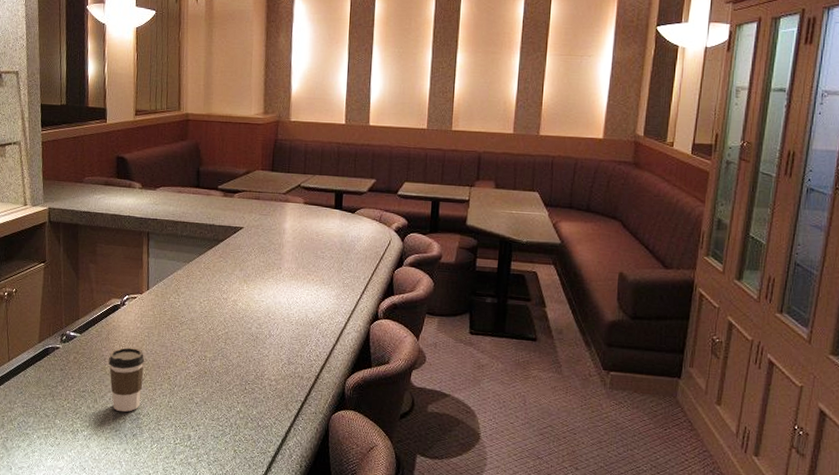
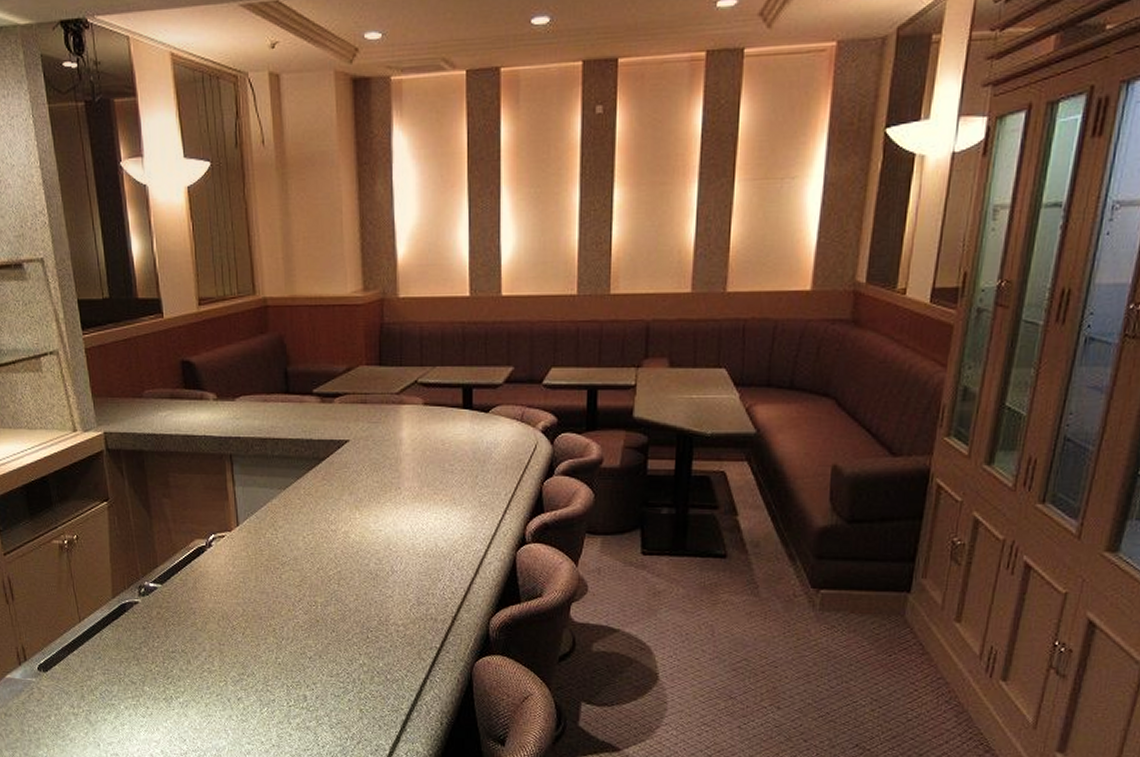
coffee cup: present [108,347,145,412] -> none [199,596,243,674]

